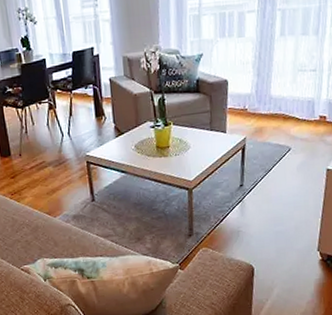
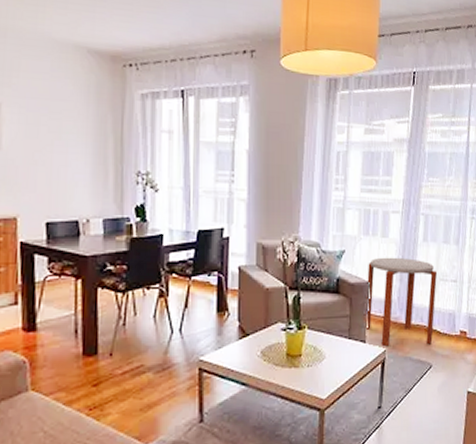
side table: none [224,54,295,135] -> present [364,257,437,347]

